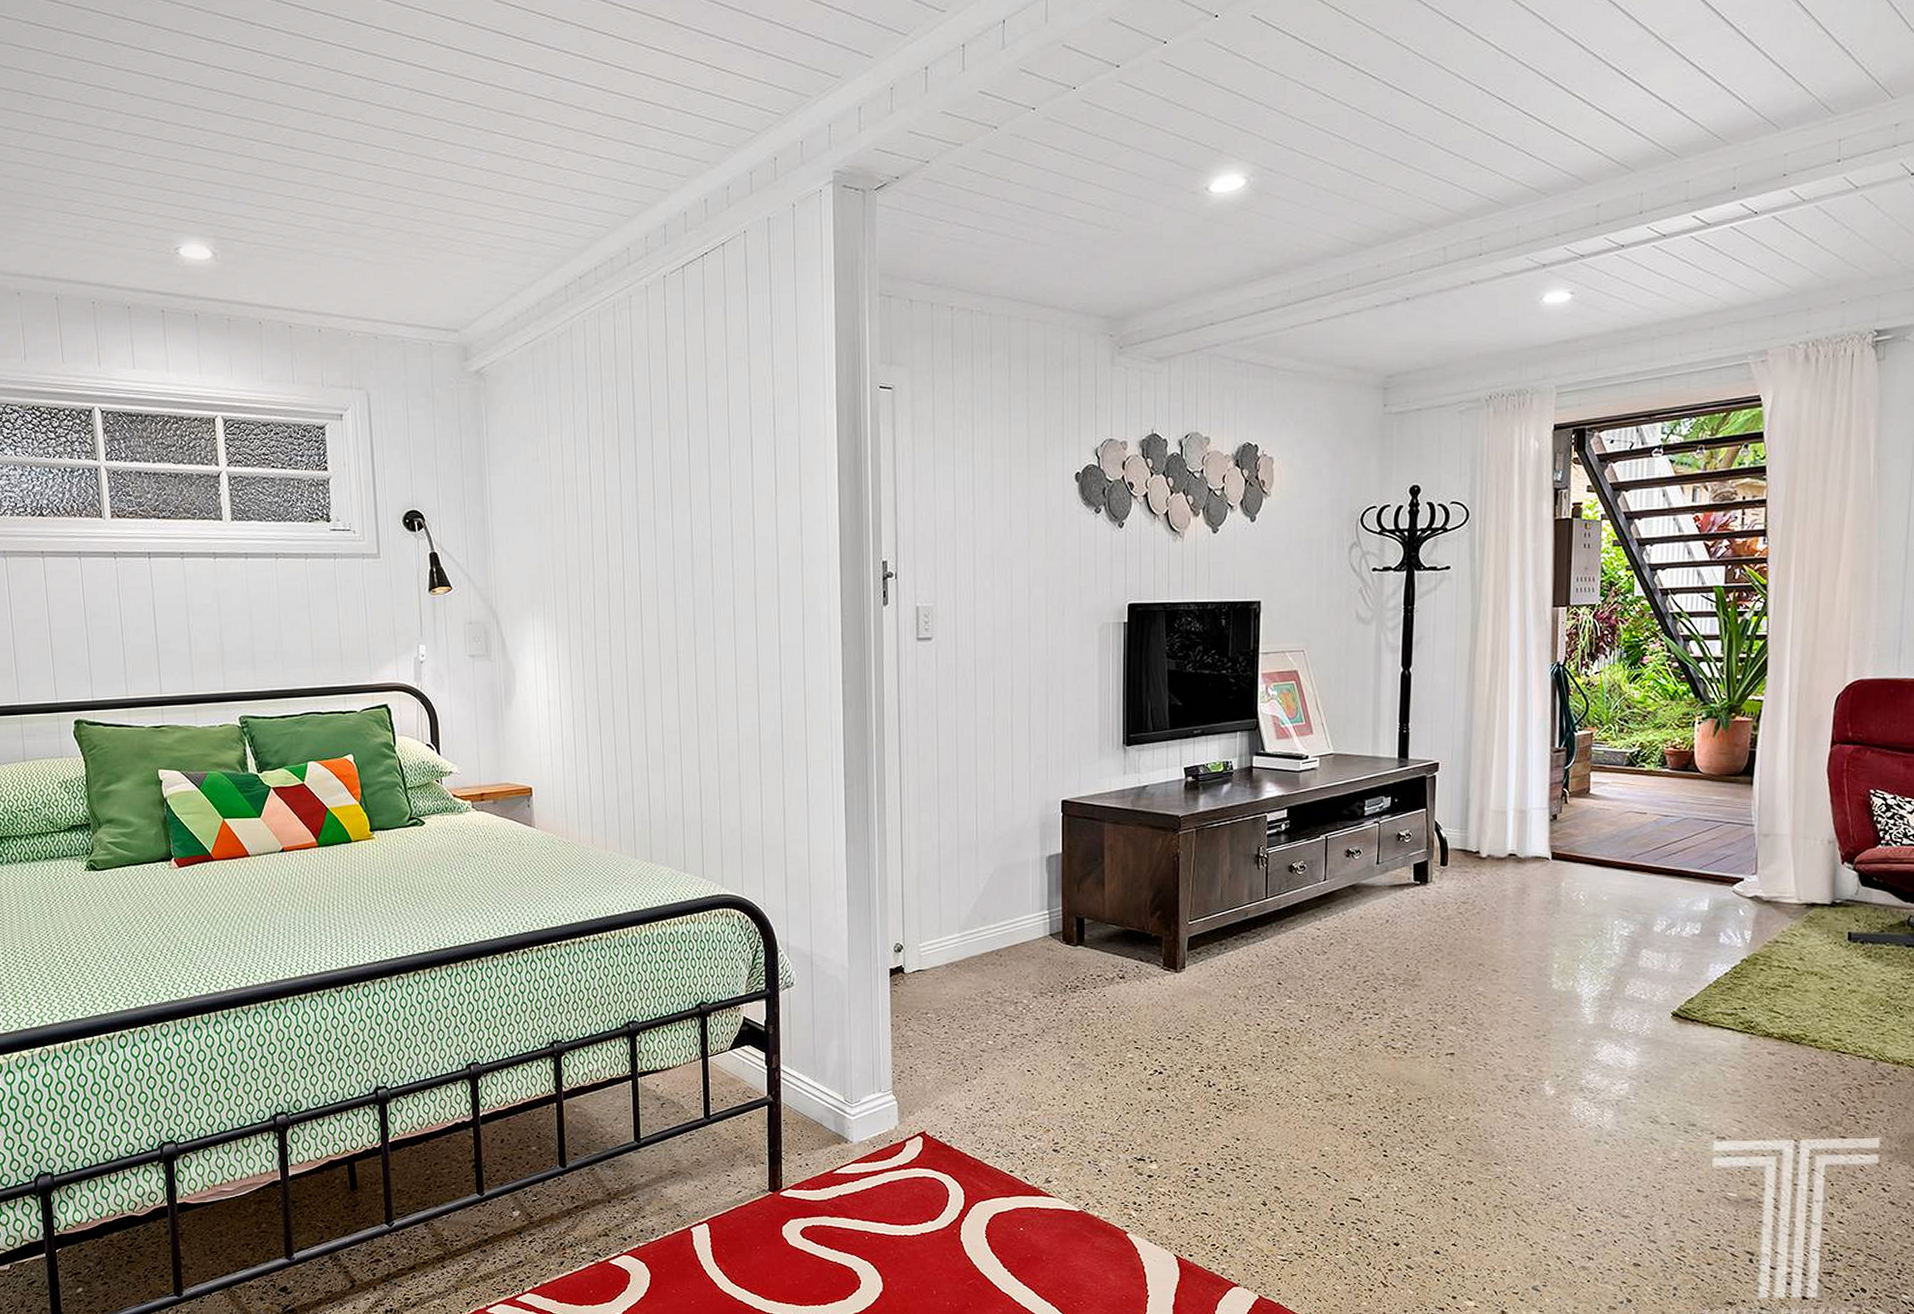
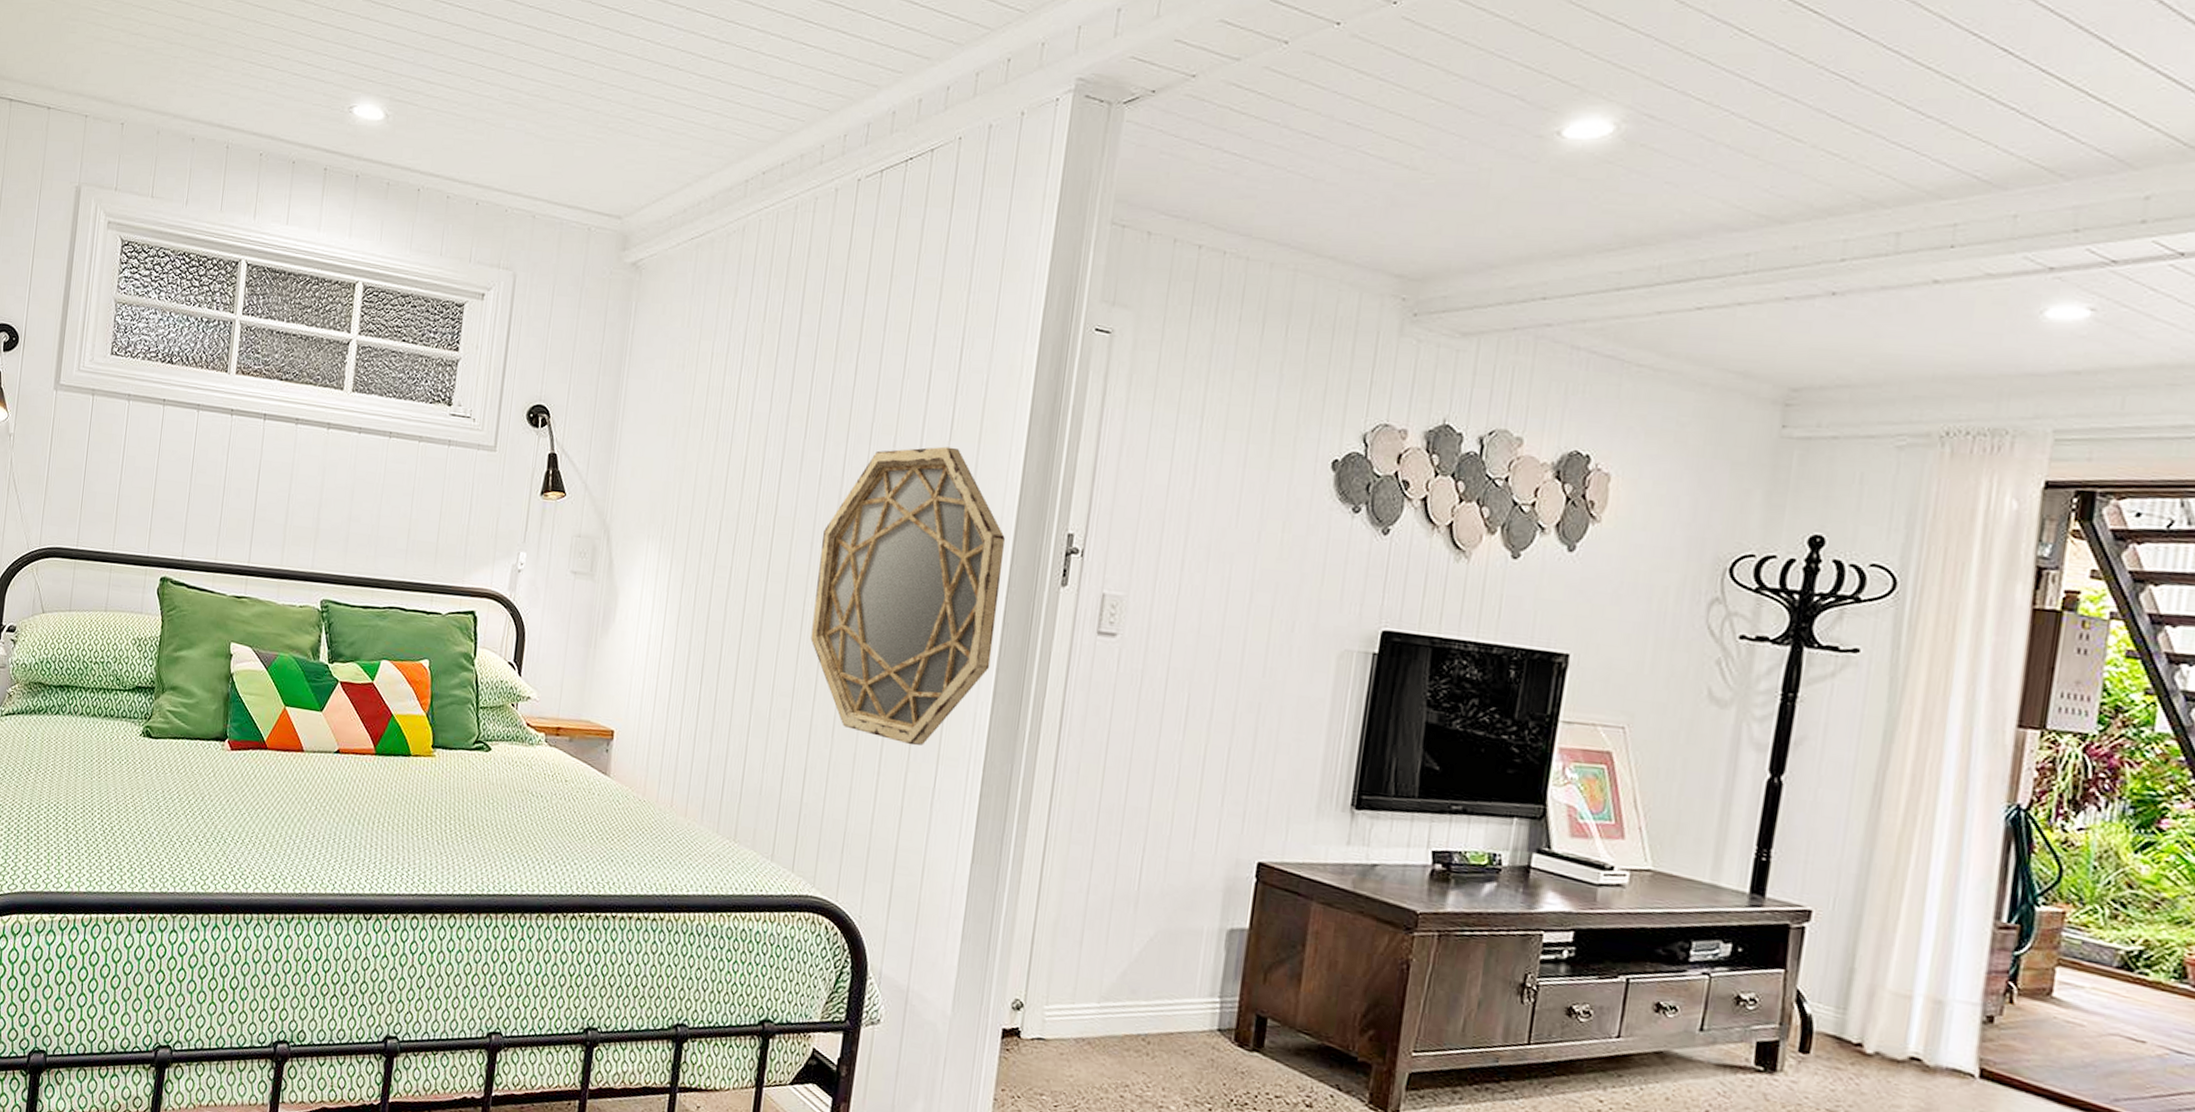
home mirror: none [684,501,837,756] -> present [810,446,1005,746]

